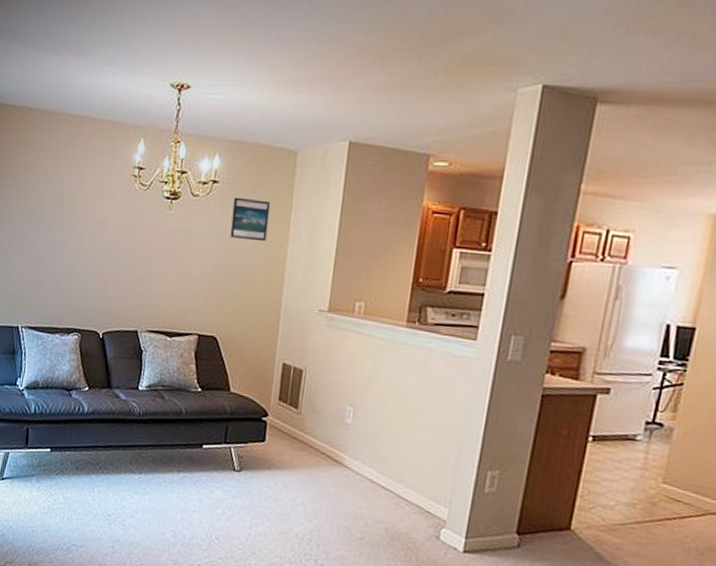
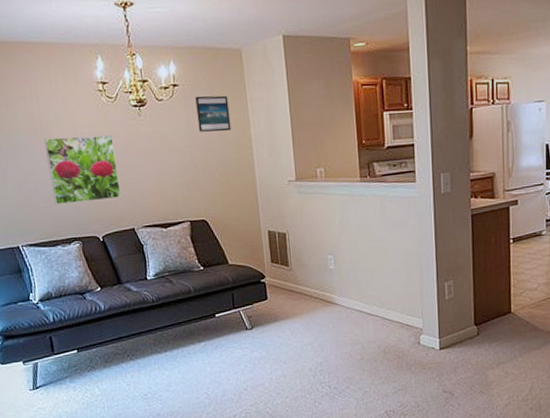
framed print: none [63,218,137,295] -> present [44,135,122,205]

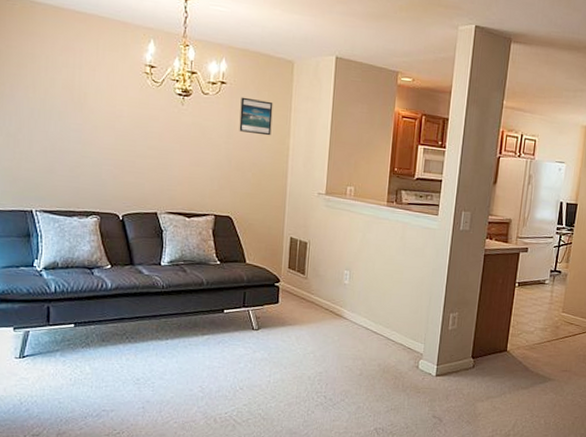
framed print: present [44,135,122,205] -> none [78,109,151,180]

